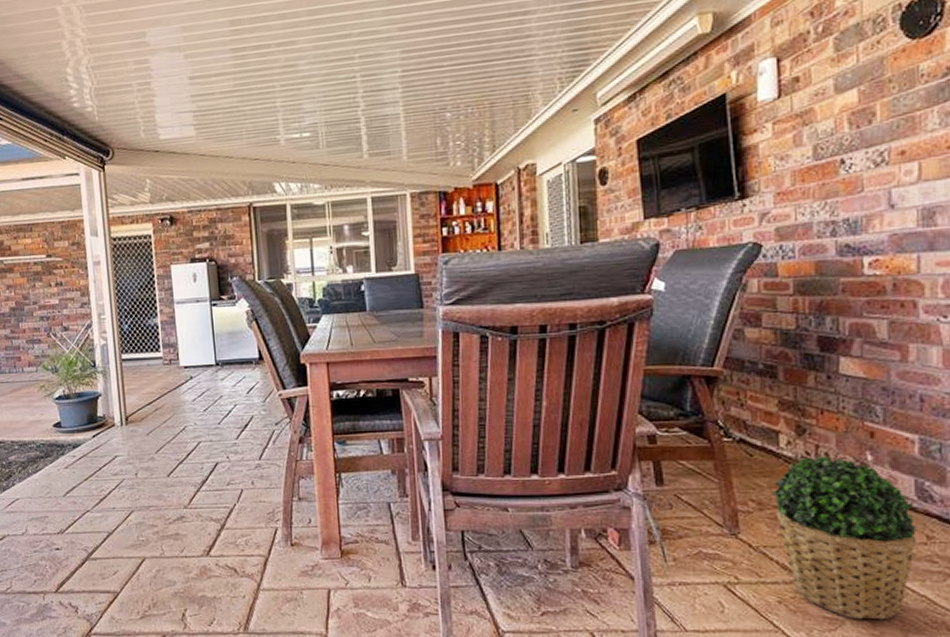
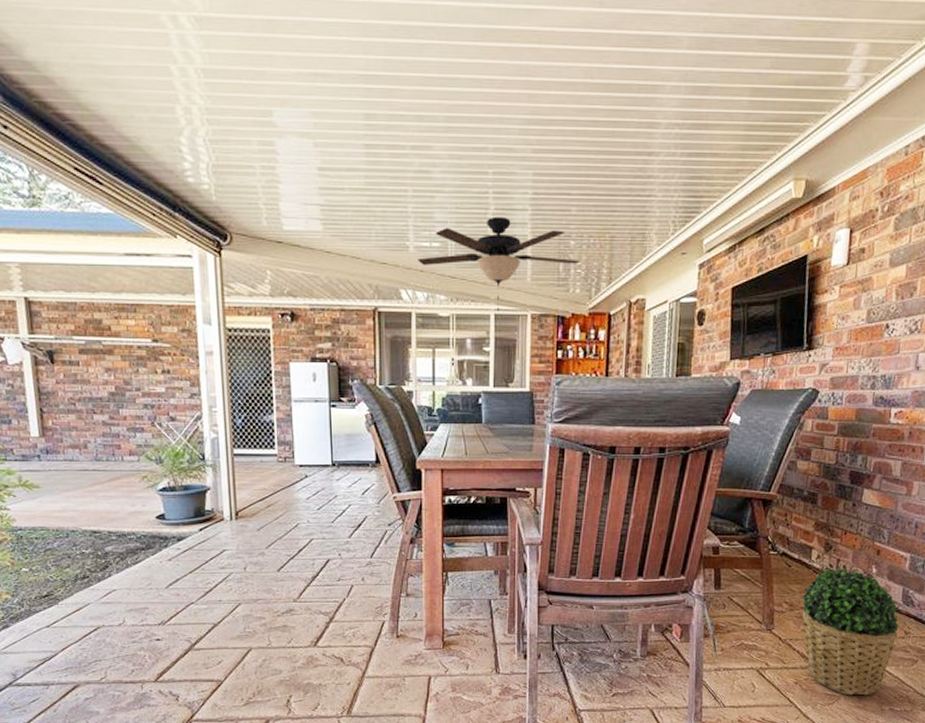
ceiling fan: none [289,98,459,194] -> present [418,216,580,311]

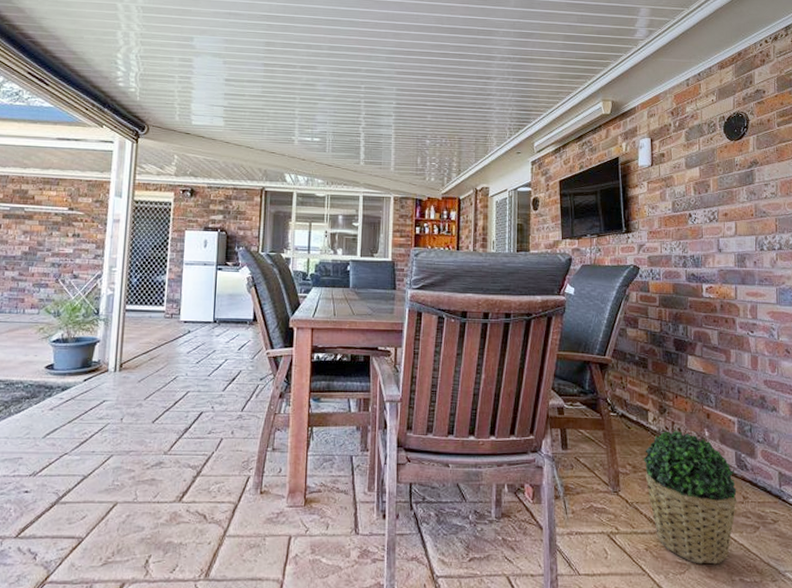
ceiling fan: present [418,216,580,311] -> none [301,120,434,194]

